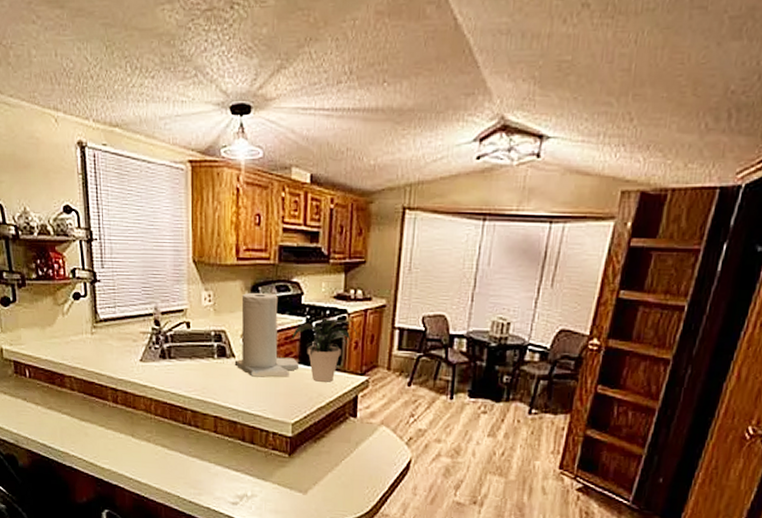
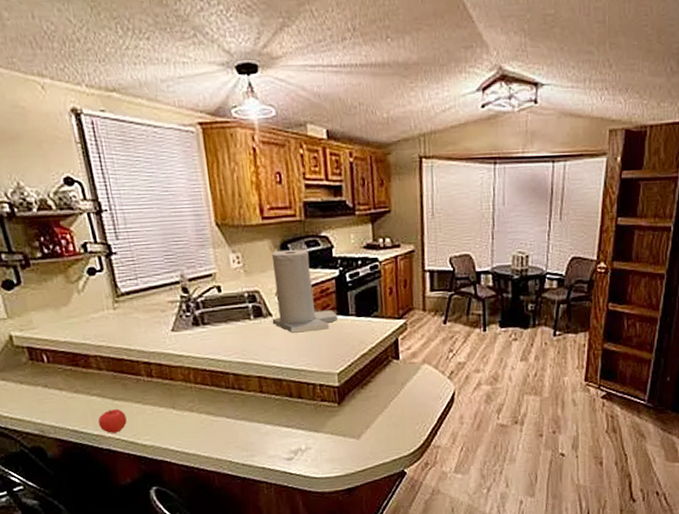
fruit: none [64,429,90,452] -> present [97,409,127,433]
potted plant: present [291,318,357,382] -> none [327,268,390,330]

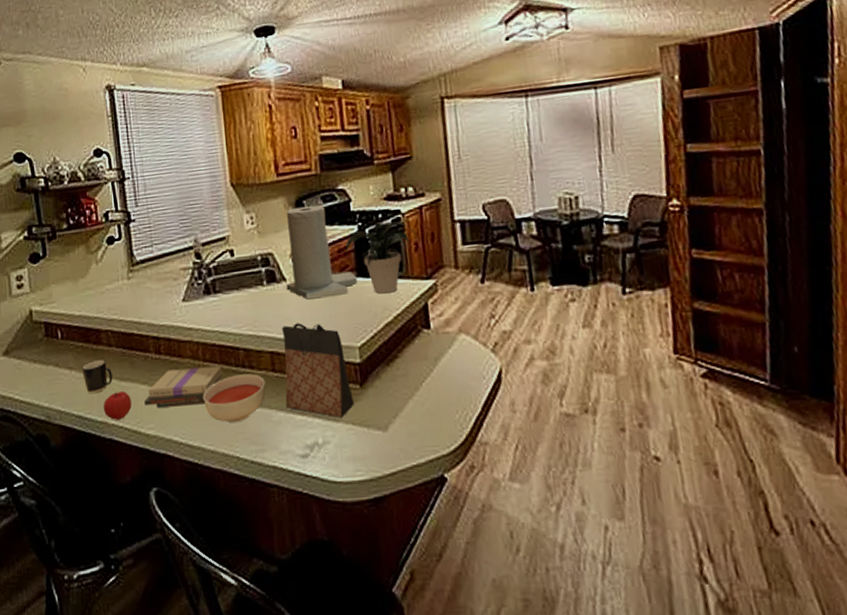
mug: none [71,381,106,412] -> present [81,359,113,394]
books: none [139,388,214,423] -> present [144,366,223,408]
bowl: none [195,394,255,435] -> present [202,373,266,424]
bag: none [268,352,333,429] -> present [281,323,354,417]
potted plant: none [327,268,390,330] -> present [345,221,415,294]

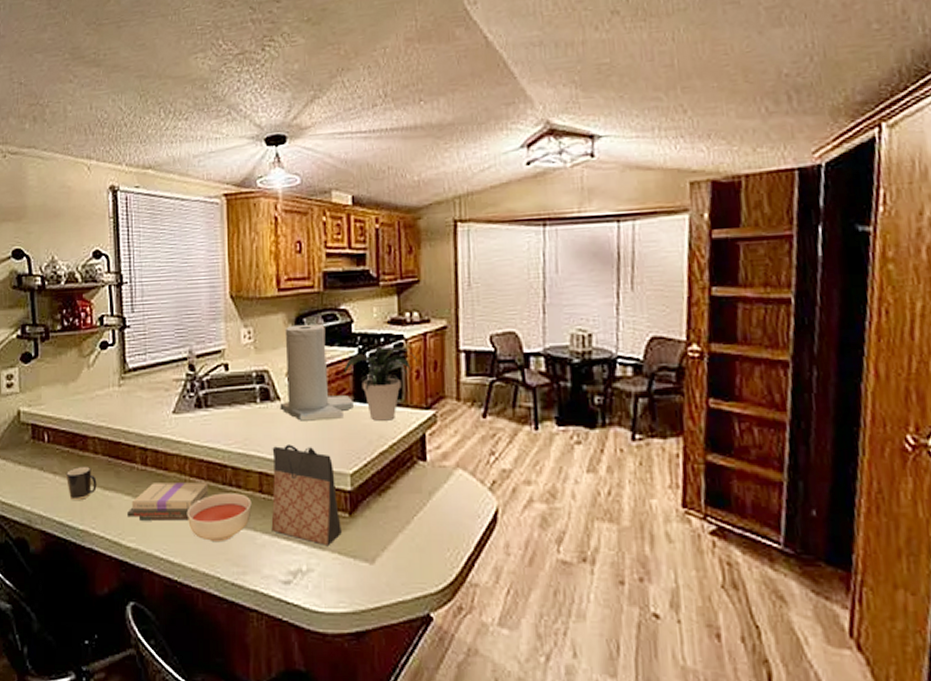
fruit: present [103,391,132,420] -> none [85,501,114,529]

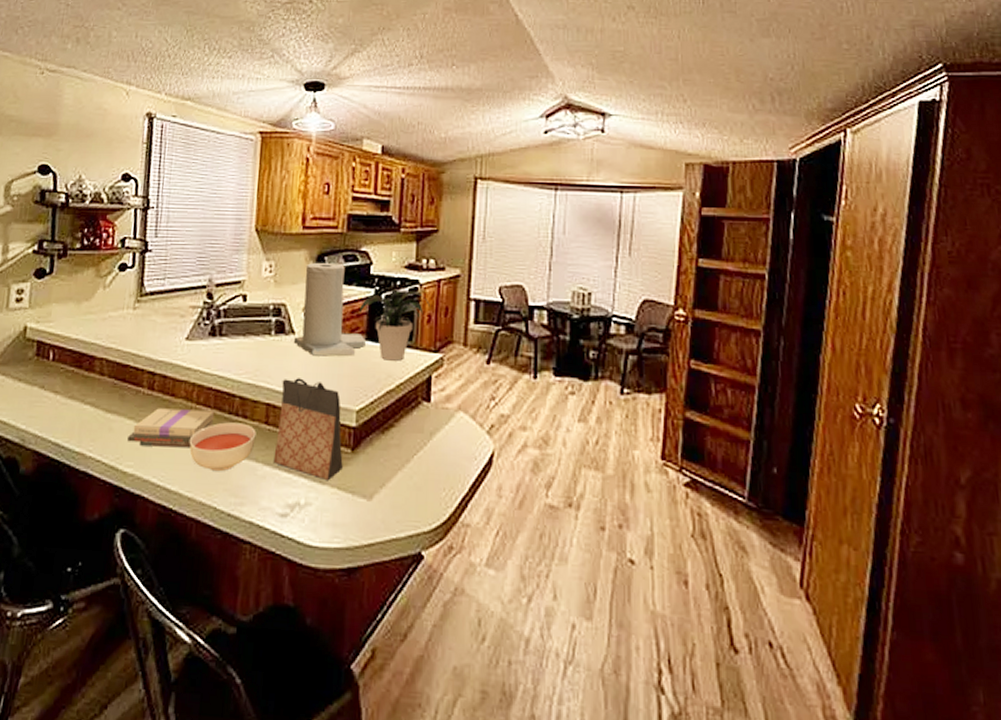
mug: present [65,466,97,501] -> none [67,387,100,422]

